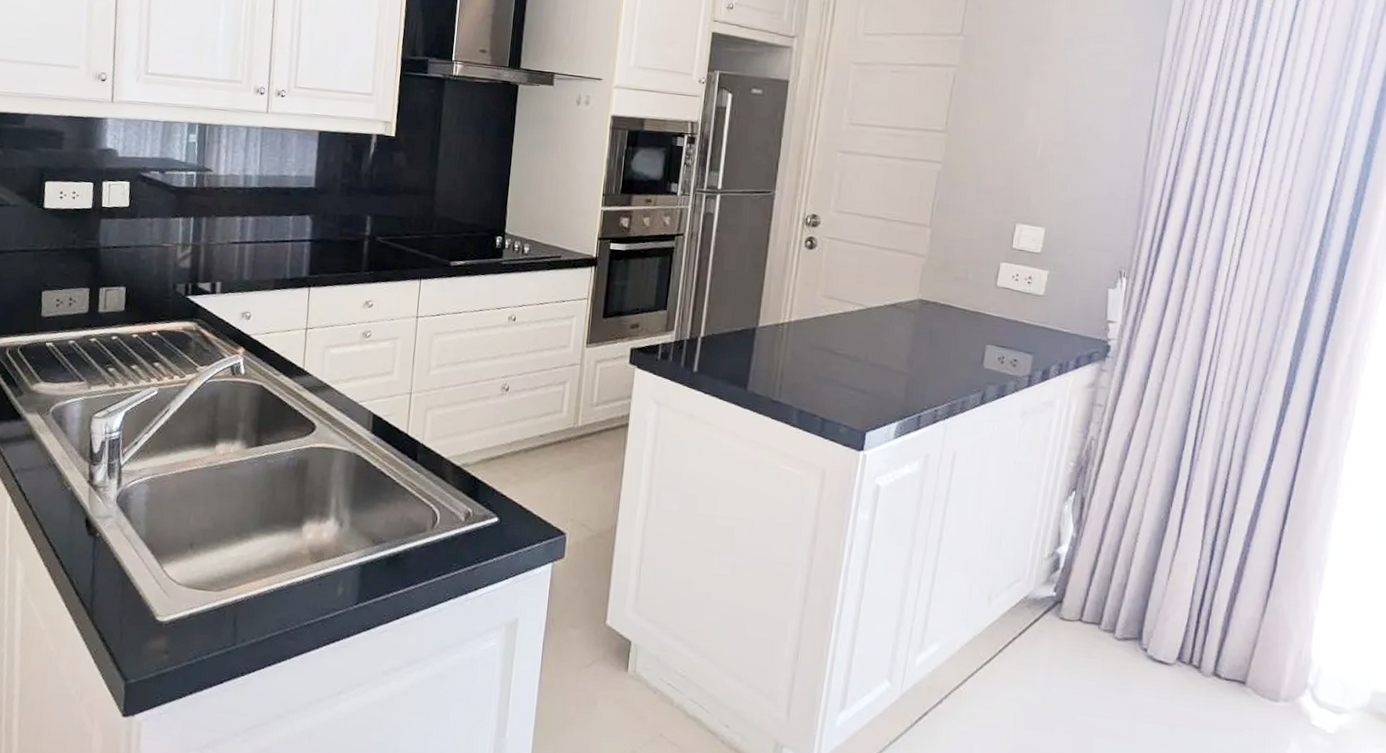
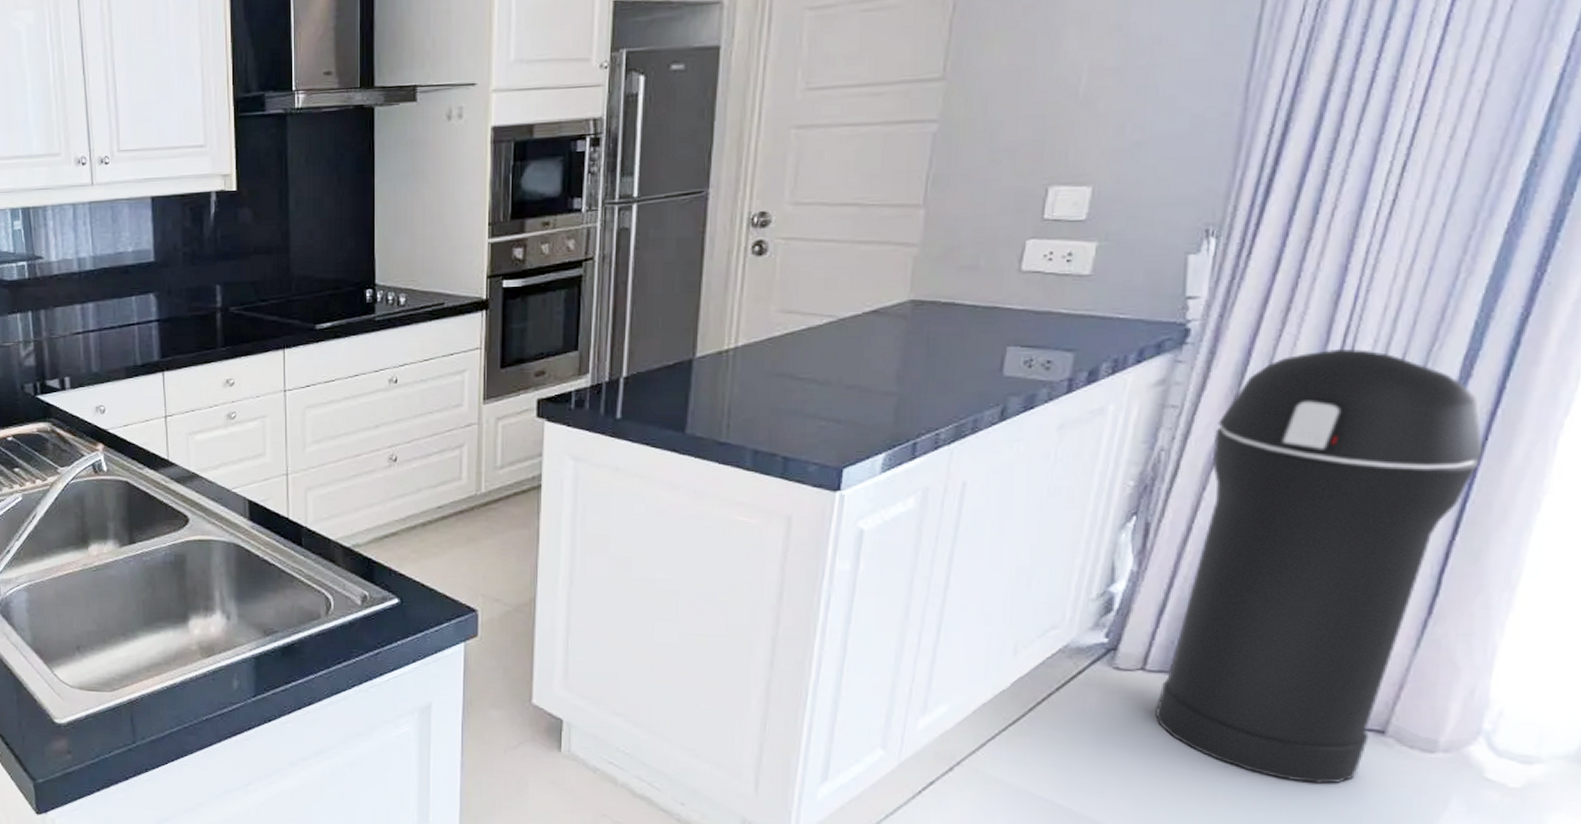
trash can: none [1089,372,1299,725] -> present [1155,349,1483,784]

